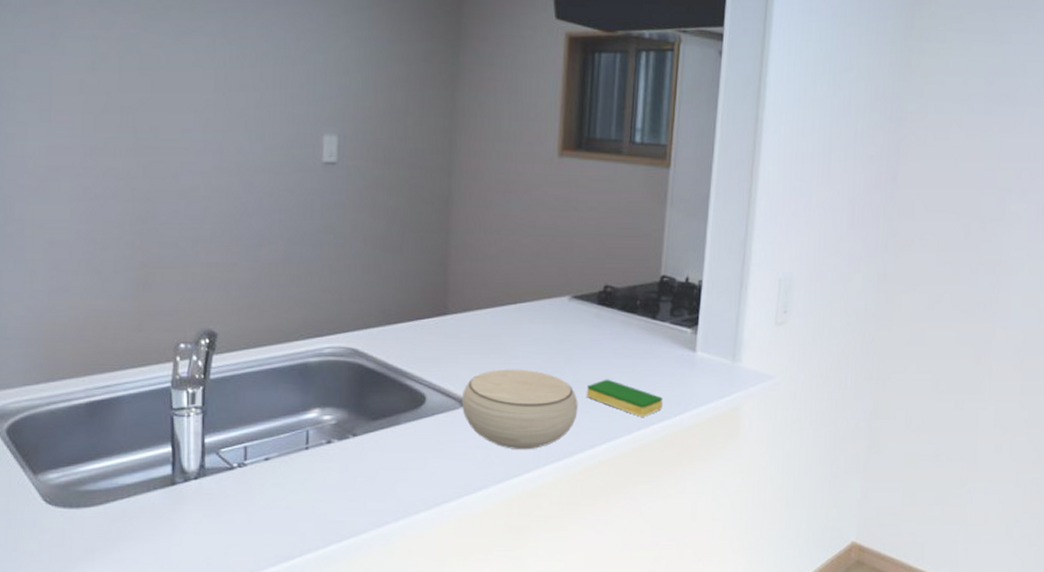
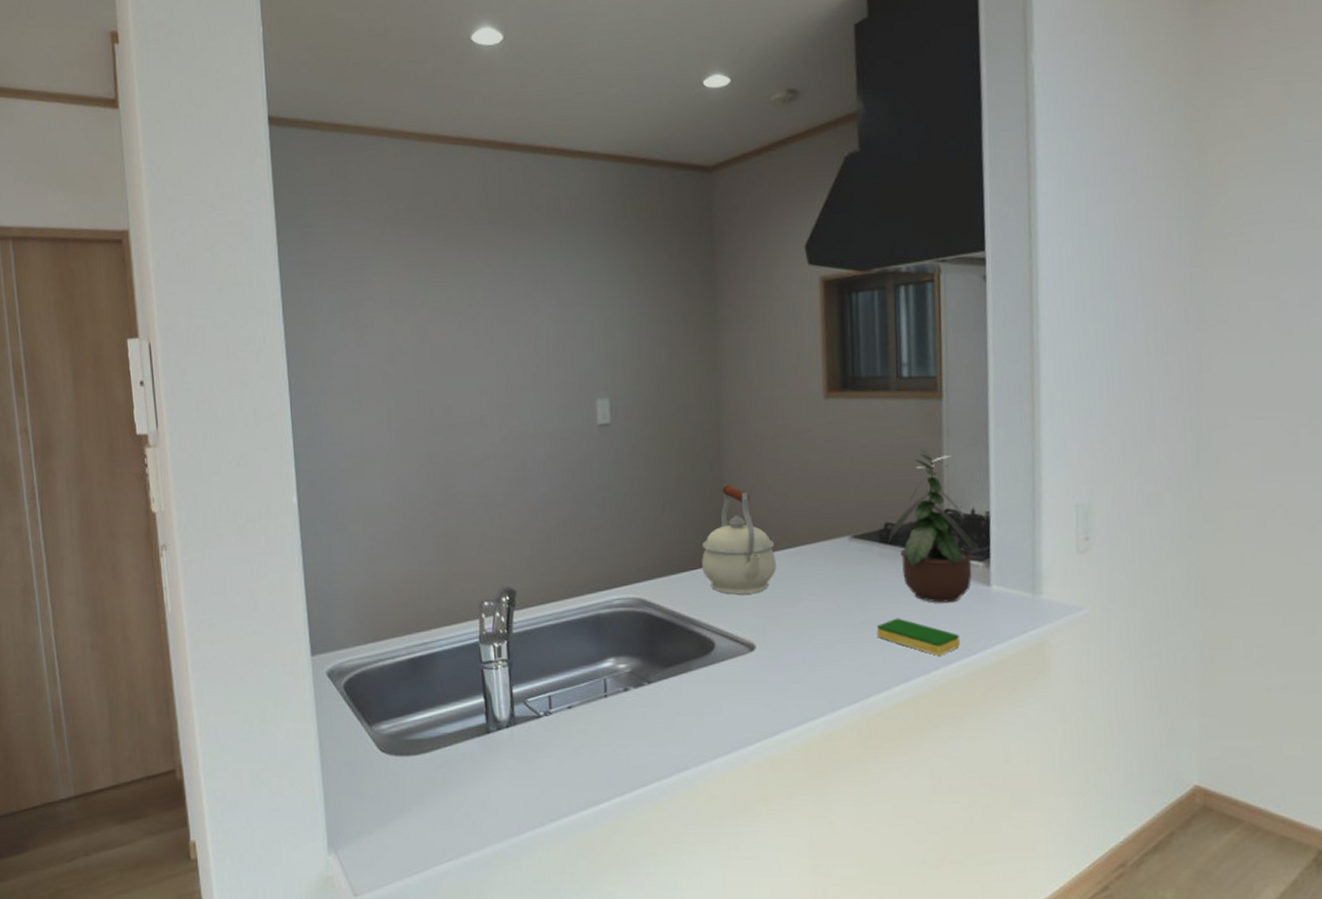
kettle: none [420,235,495,349] -> present [702,484,777,595]
bowl: present [461,369,578,450] -> none [749,611,870,693]
potted plant: none [607,214,688,366] -> present [889,448,978,603]

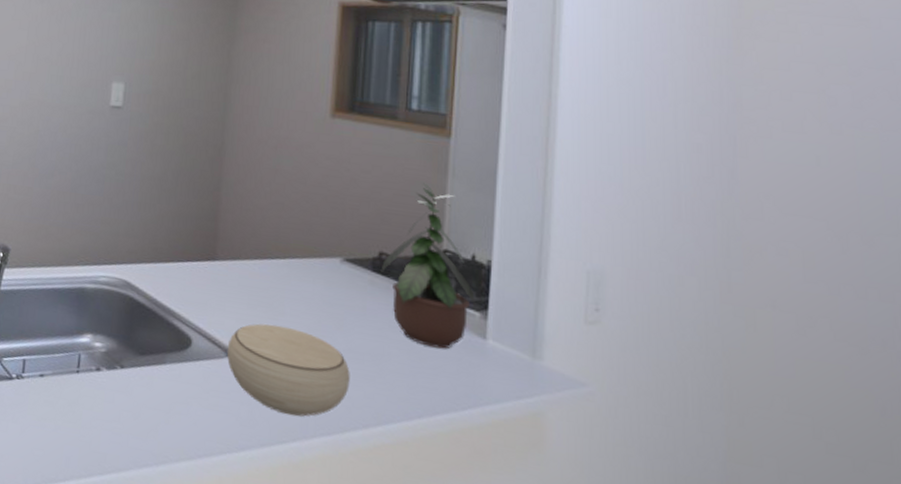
kettle: present [702,484,777,595] -> none [189,183,264,298]
bowl: none [749,611,870,693] -> present [227,323,350,417]
dish sponge: present [876,618,960,656] -> none [359,353,448,404]

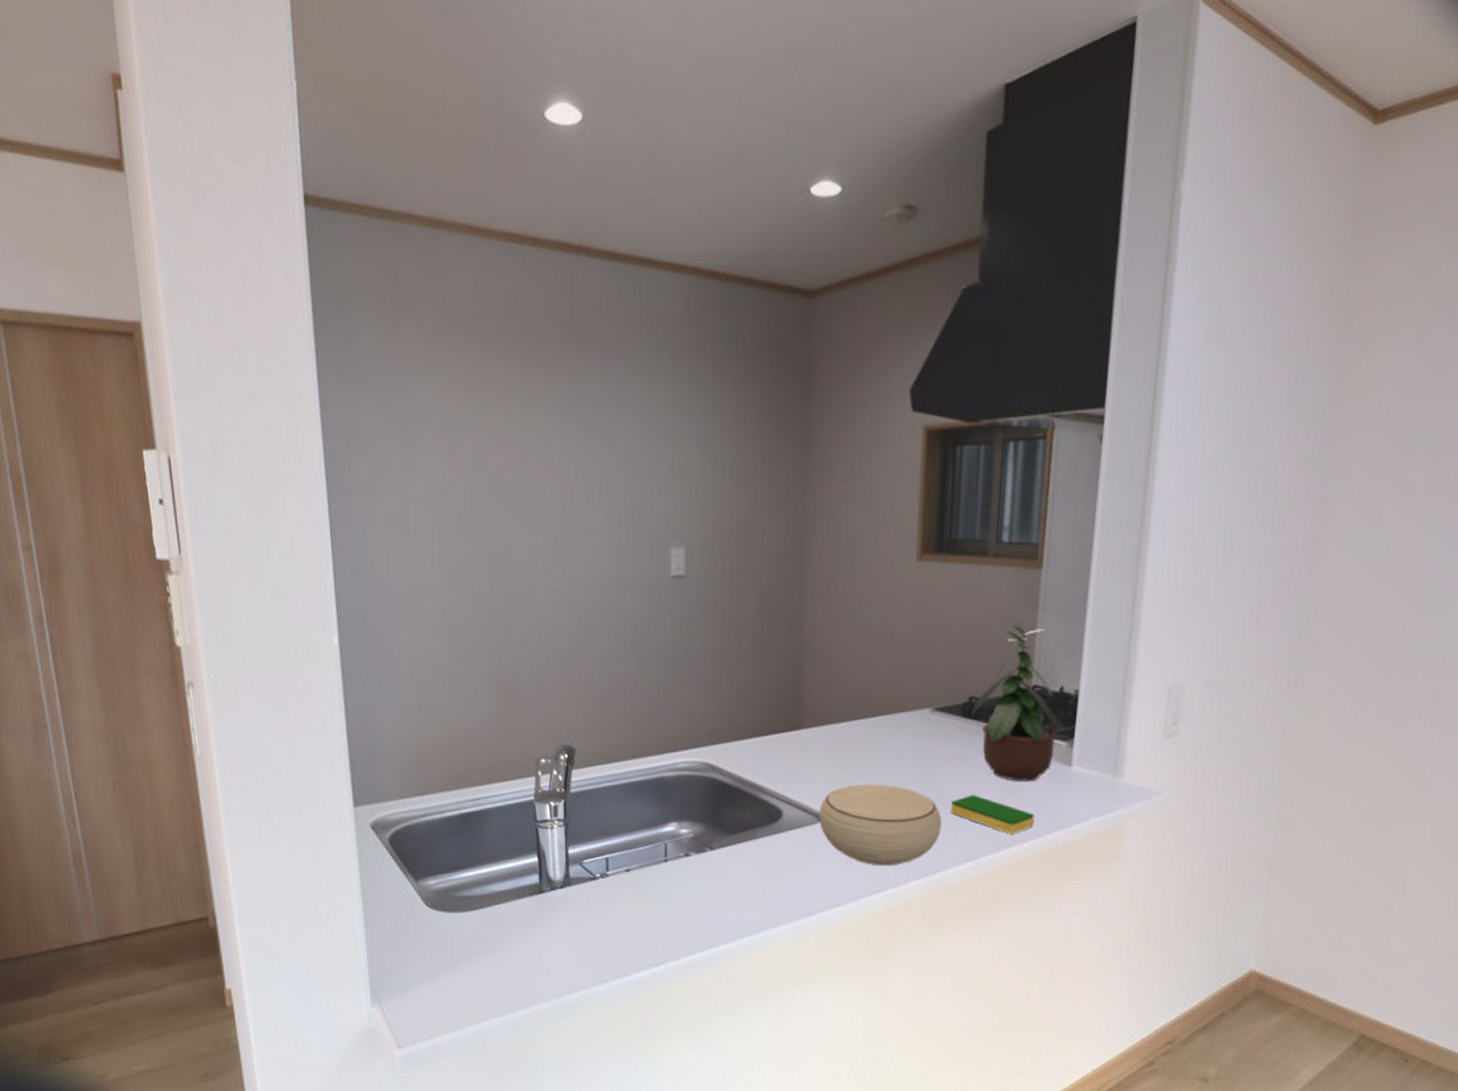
dish sponge: none [359,353,448,404] -> present [950,794,1034,834]

